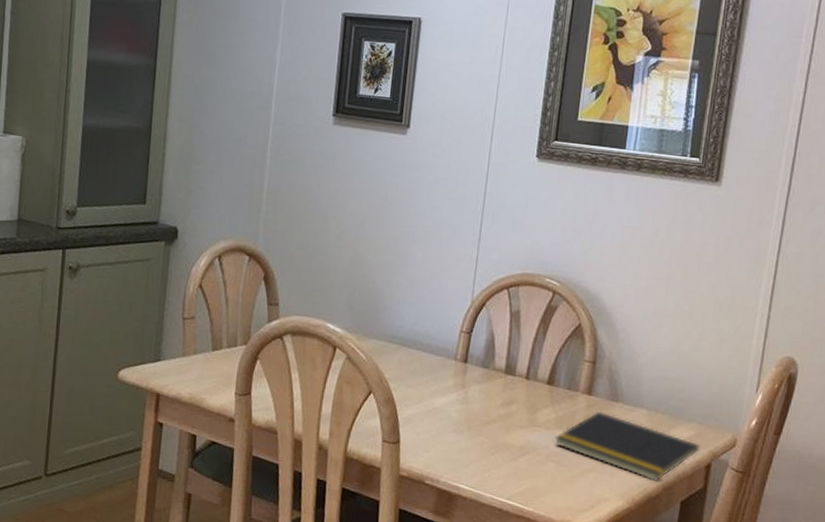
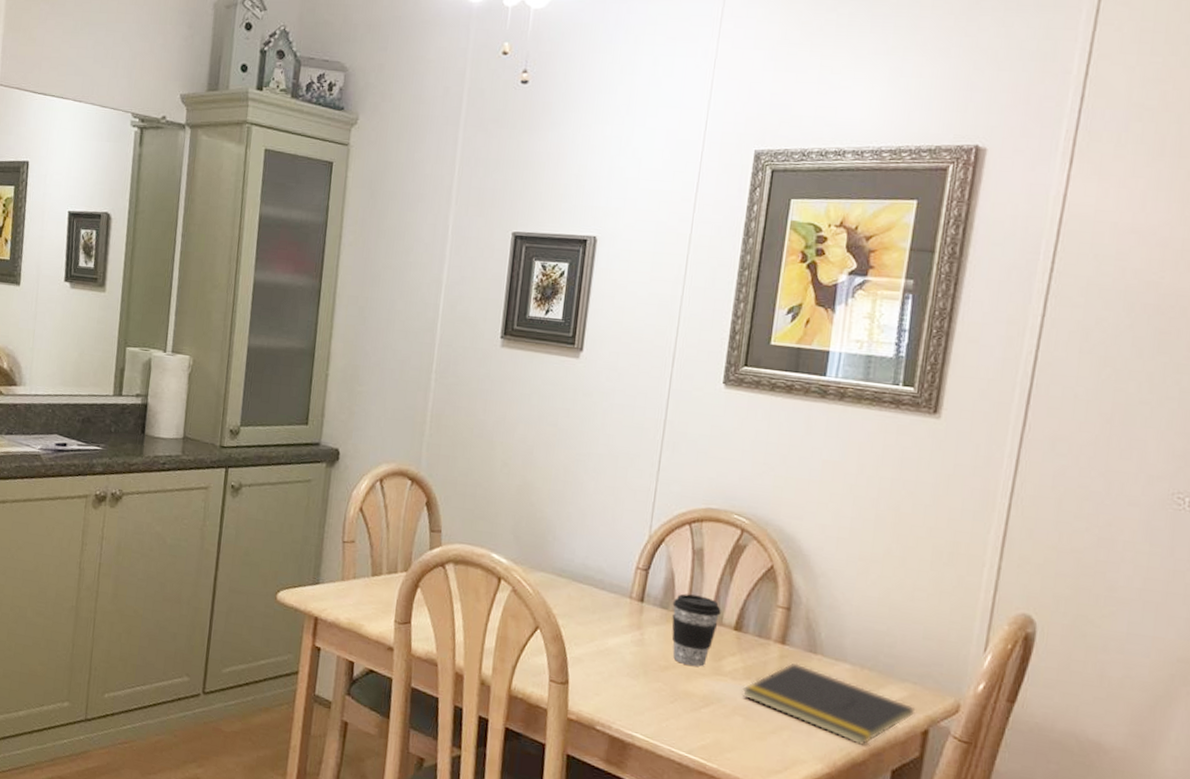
coffee cup: none [492,353,536,420] -> present [671,593,721,667]

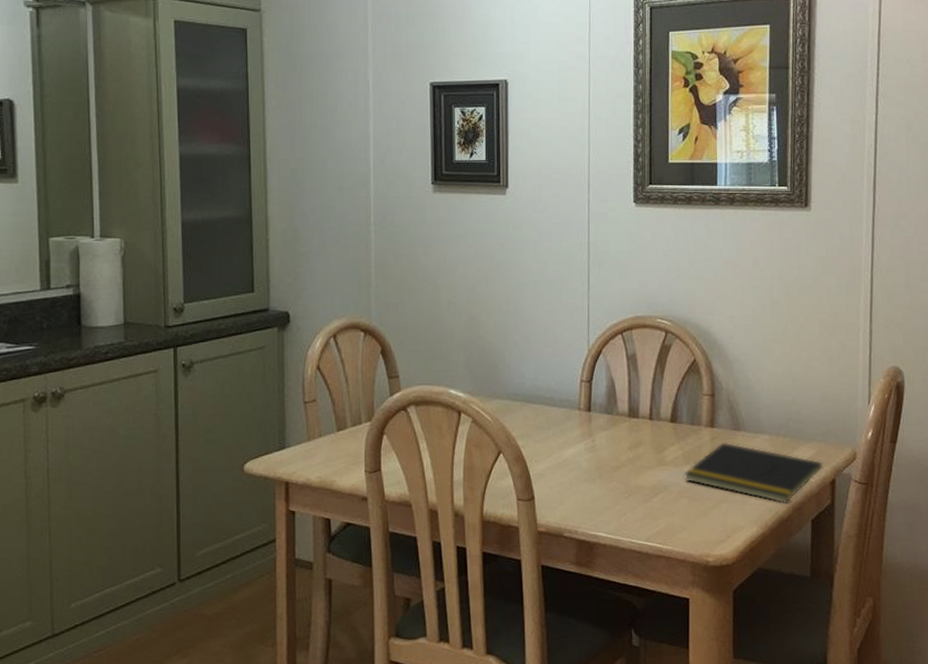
coffee cup: present [671,593,721,667] -> none [616,397,658,461]

